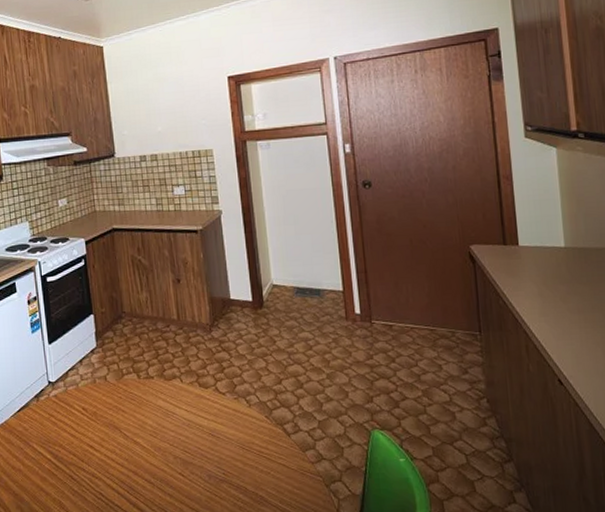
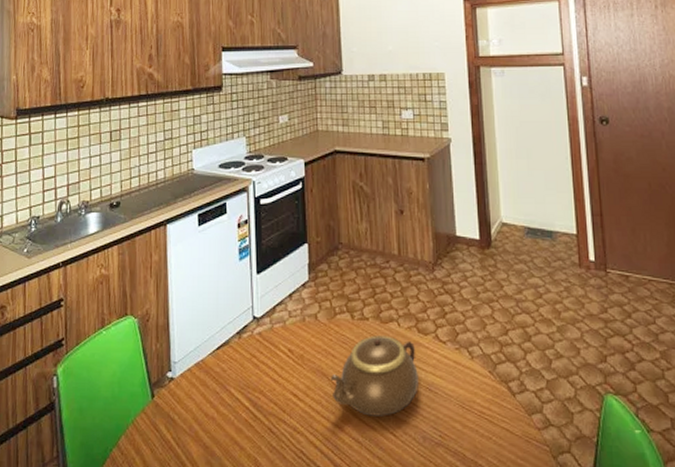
teapot: none [122,391,202,460] -> present [330,335,419,416]

